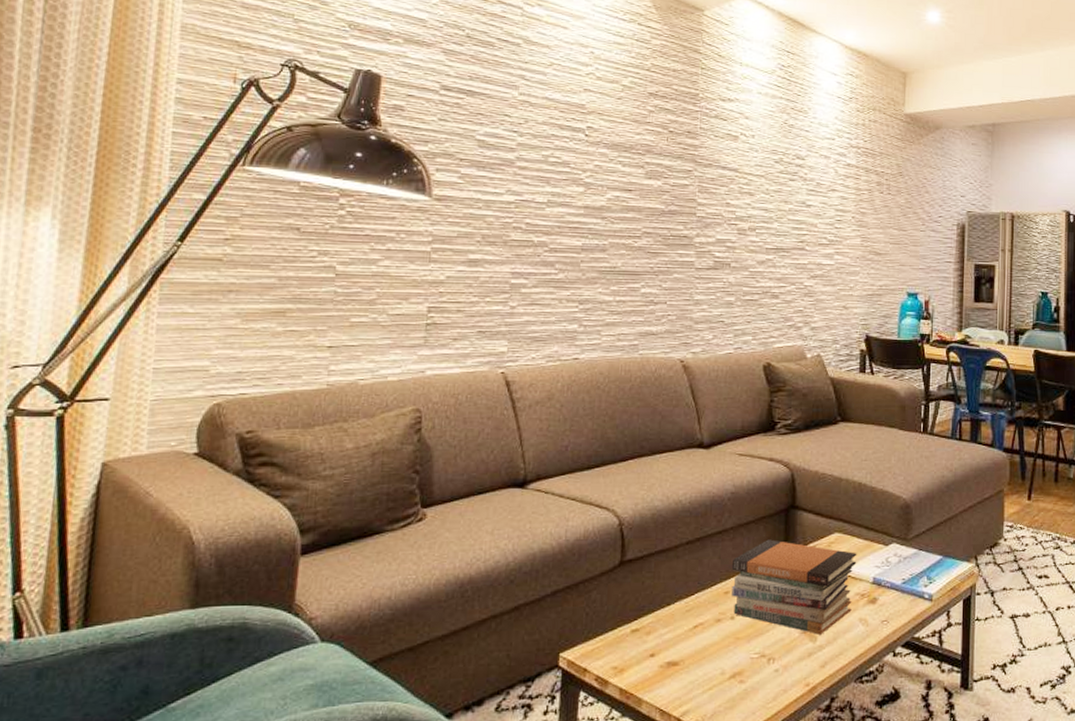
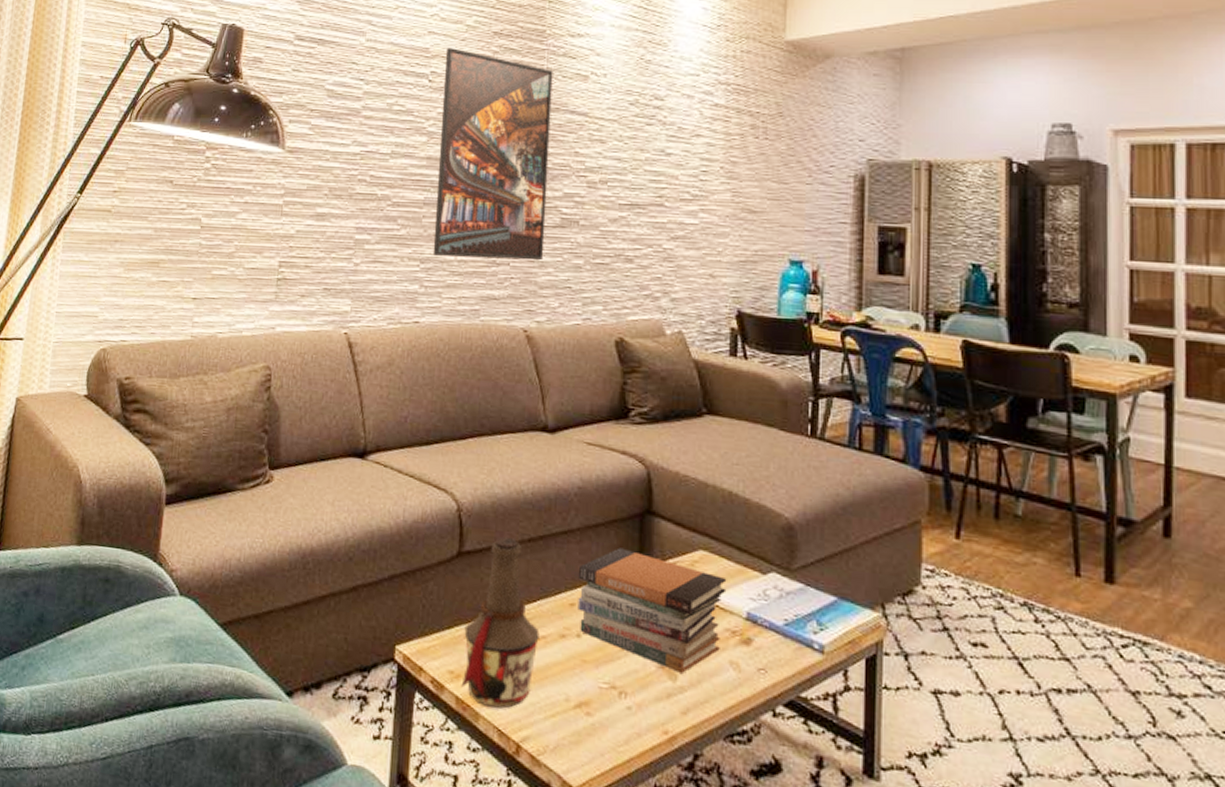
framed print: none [591,105,706,299] -> present [432,48,553,261]
bottle: none [624,543,697,692] -> present [461,537,540,709]

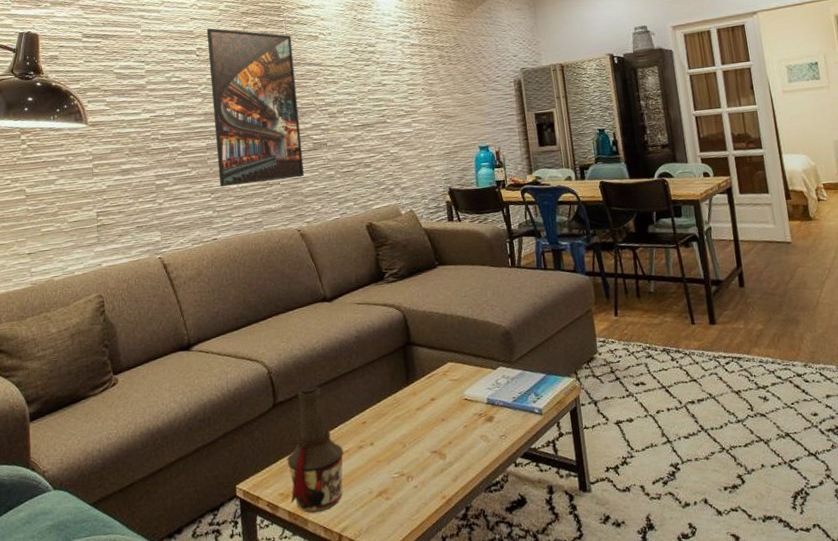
book stack: present [578,547,727,673] -> none [365,373,473,453]

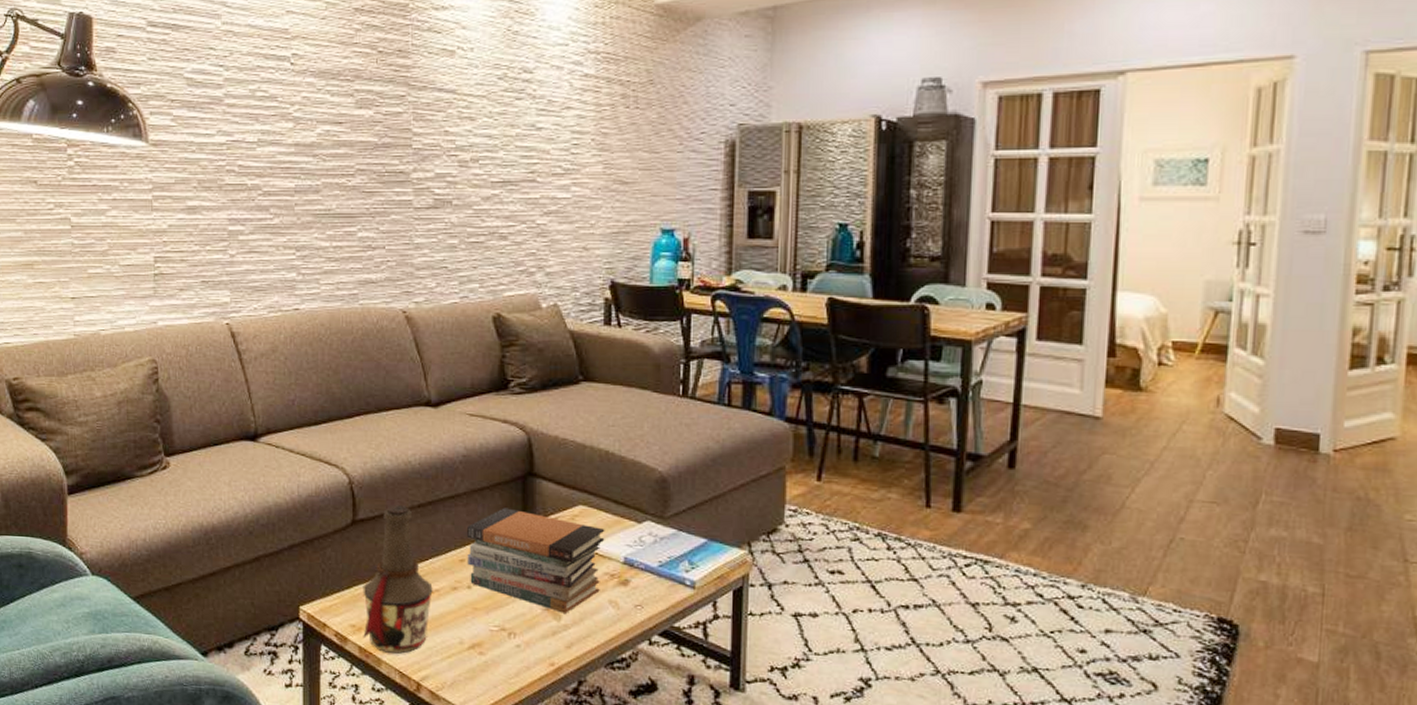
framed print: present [206,28,305,187] -> none [306,27,419,244]
book stack: none [365,373,473,453] -> present [467,508,605,613]

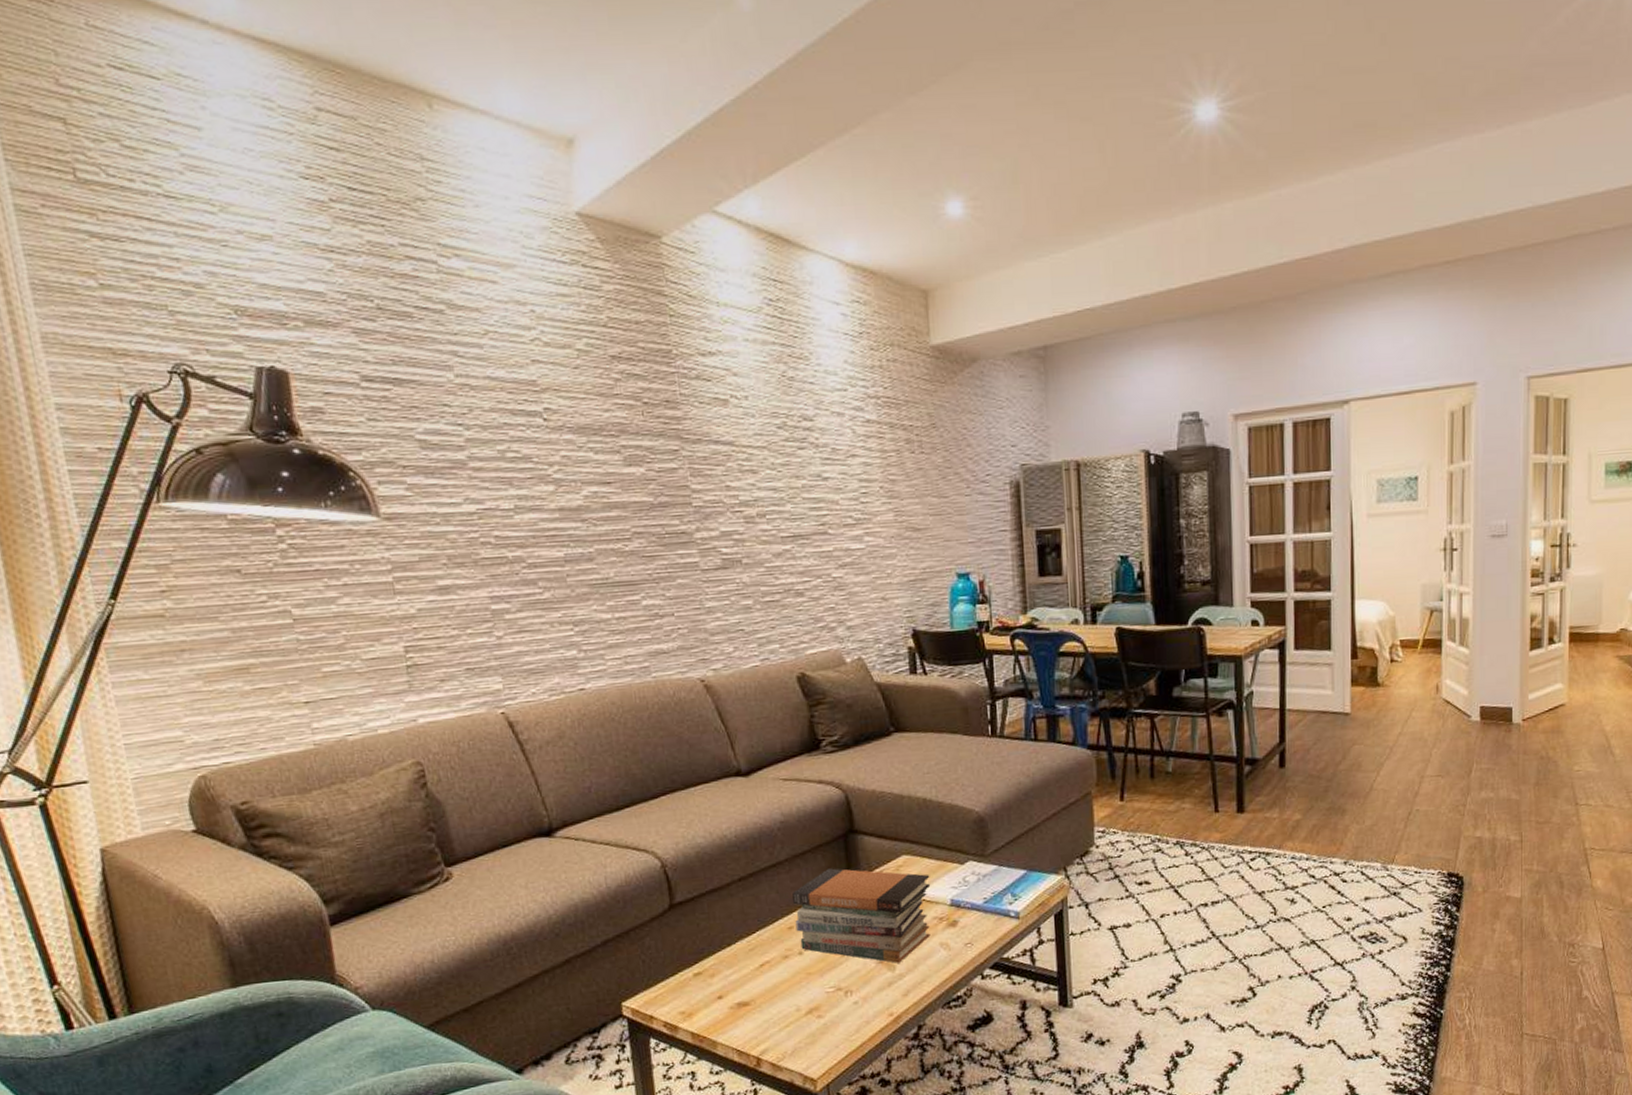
bottle: present [363,505,433,654] -> none [688,881,764,1034]

